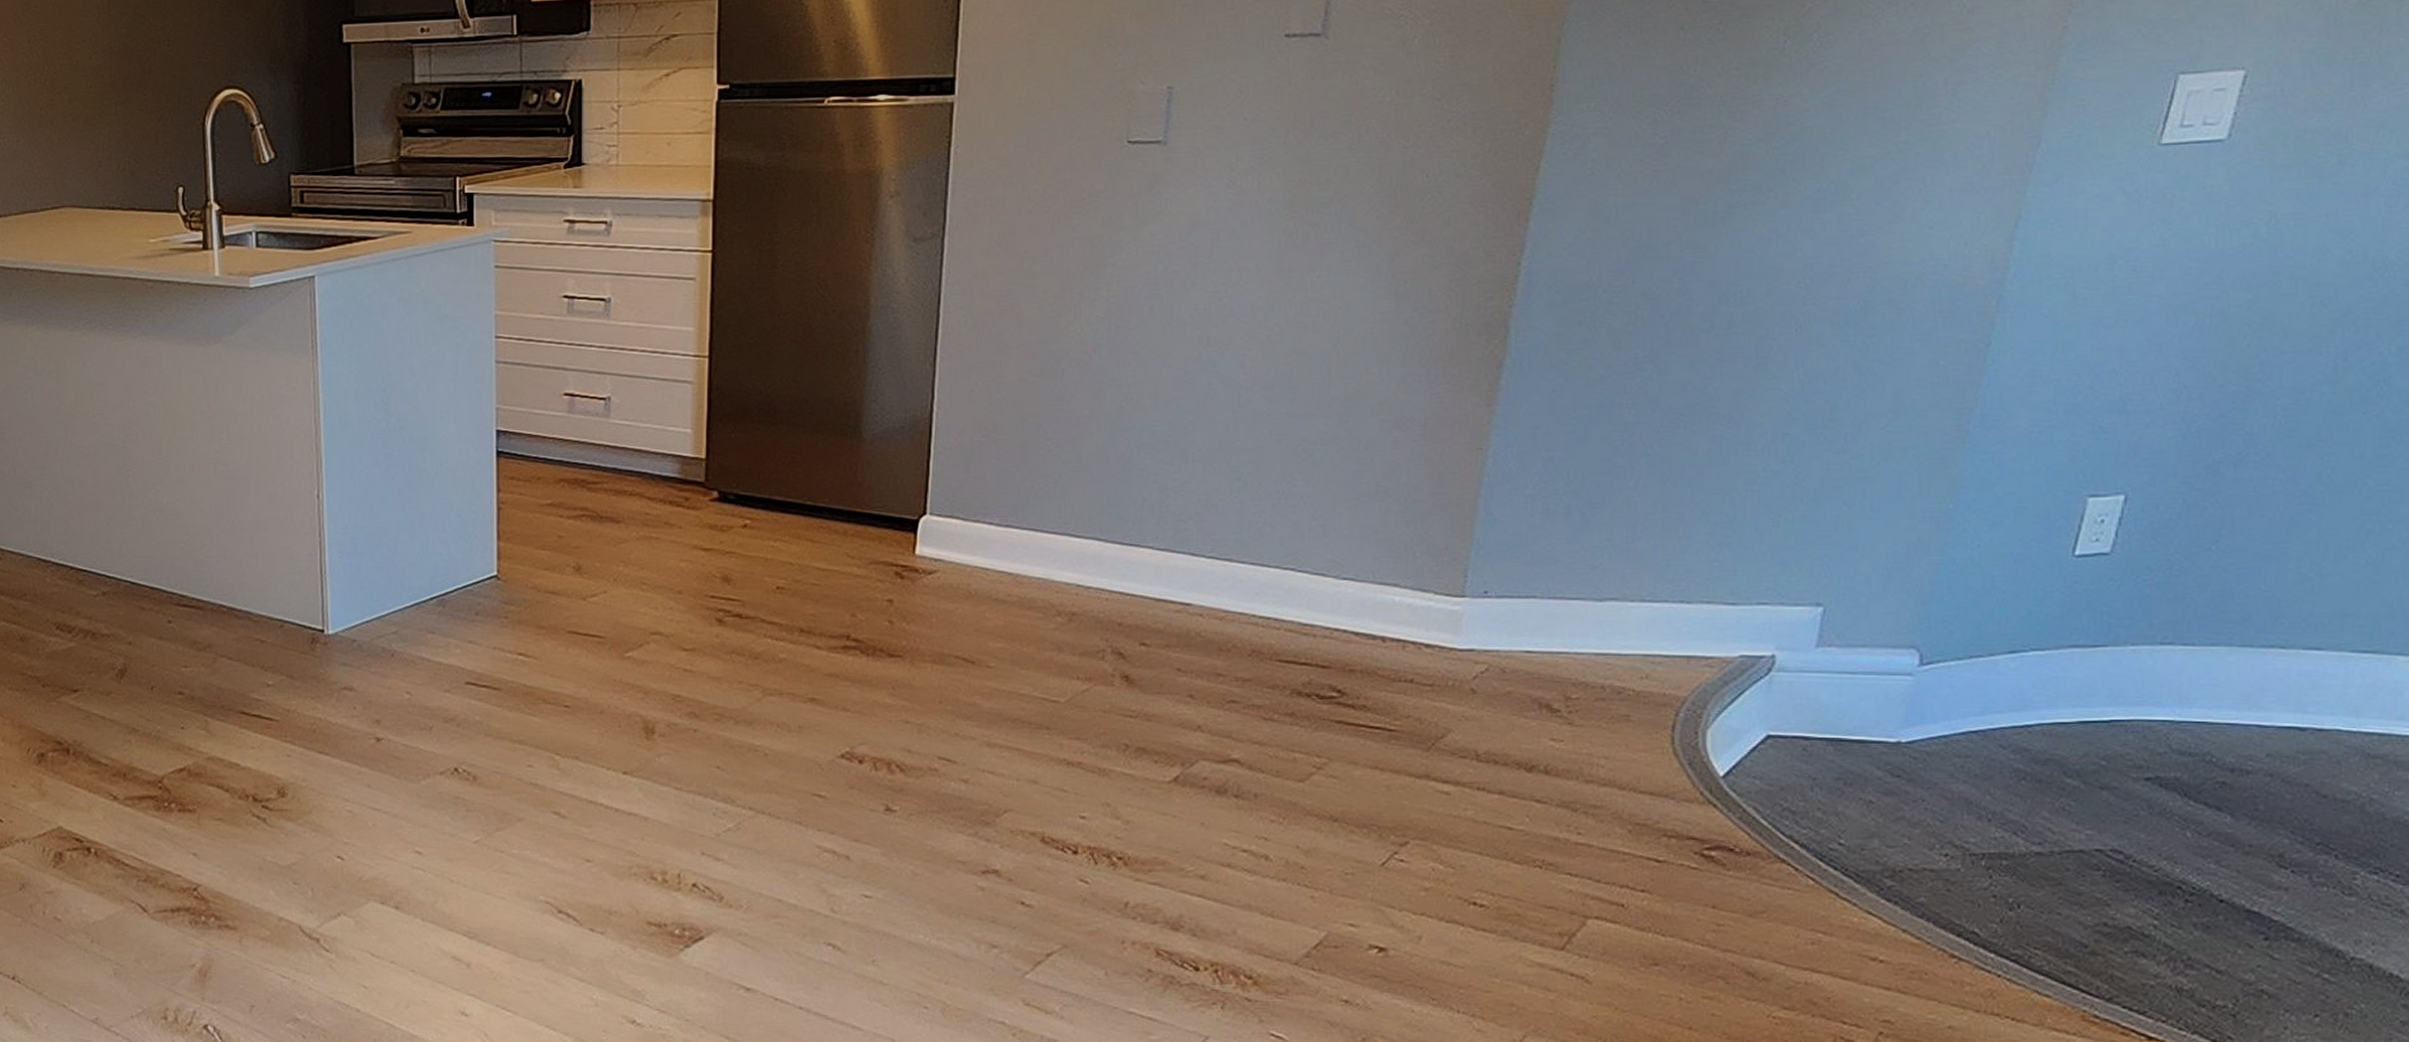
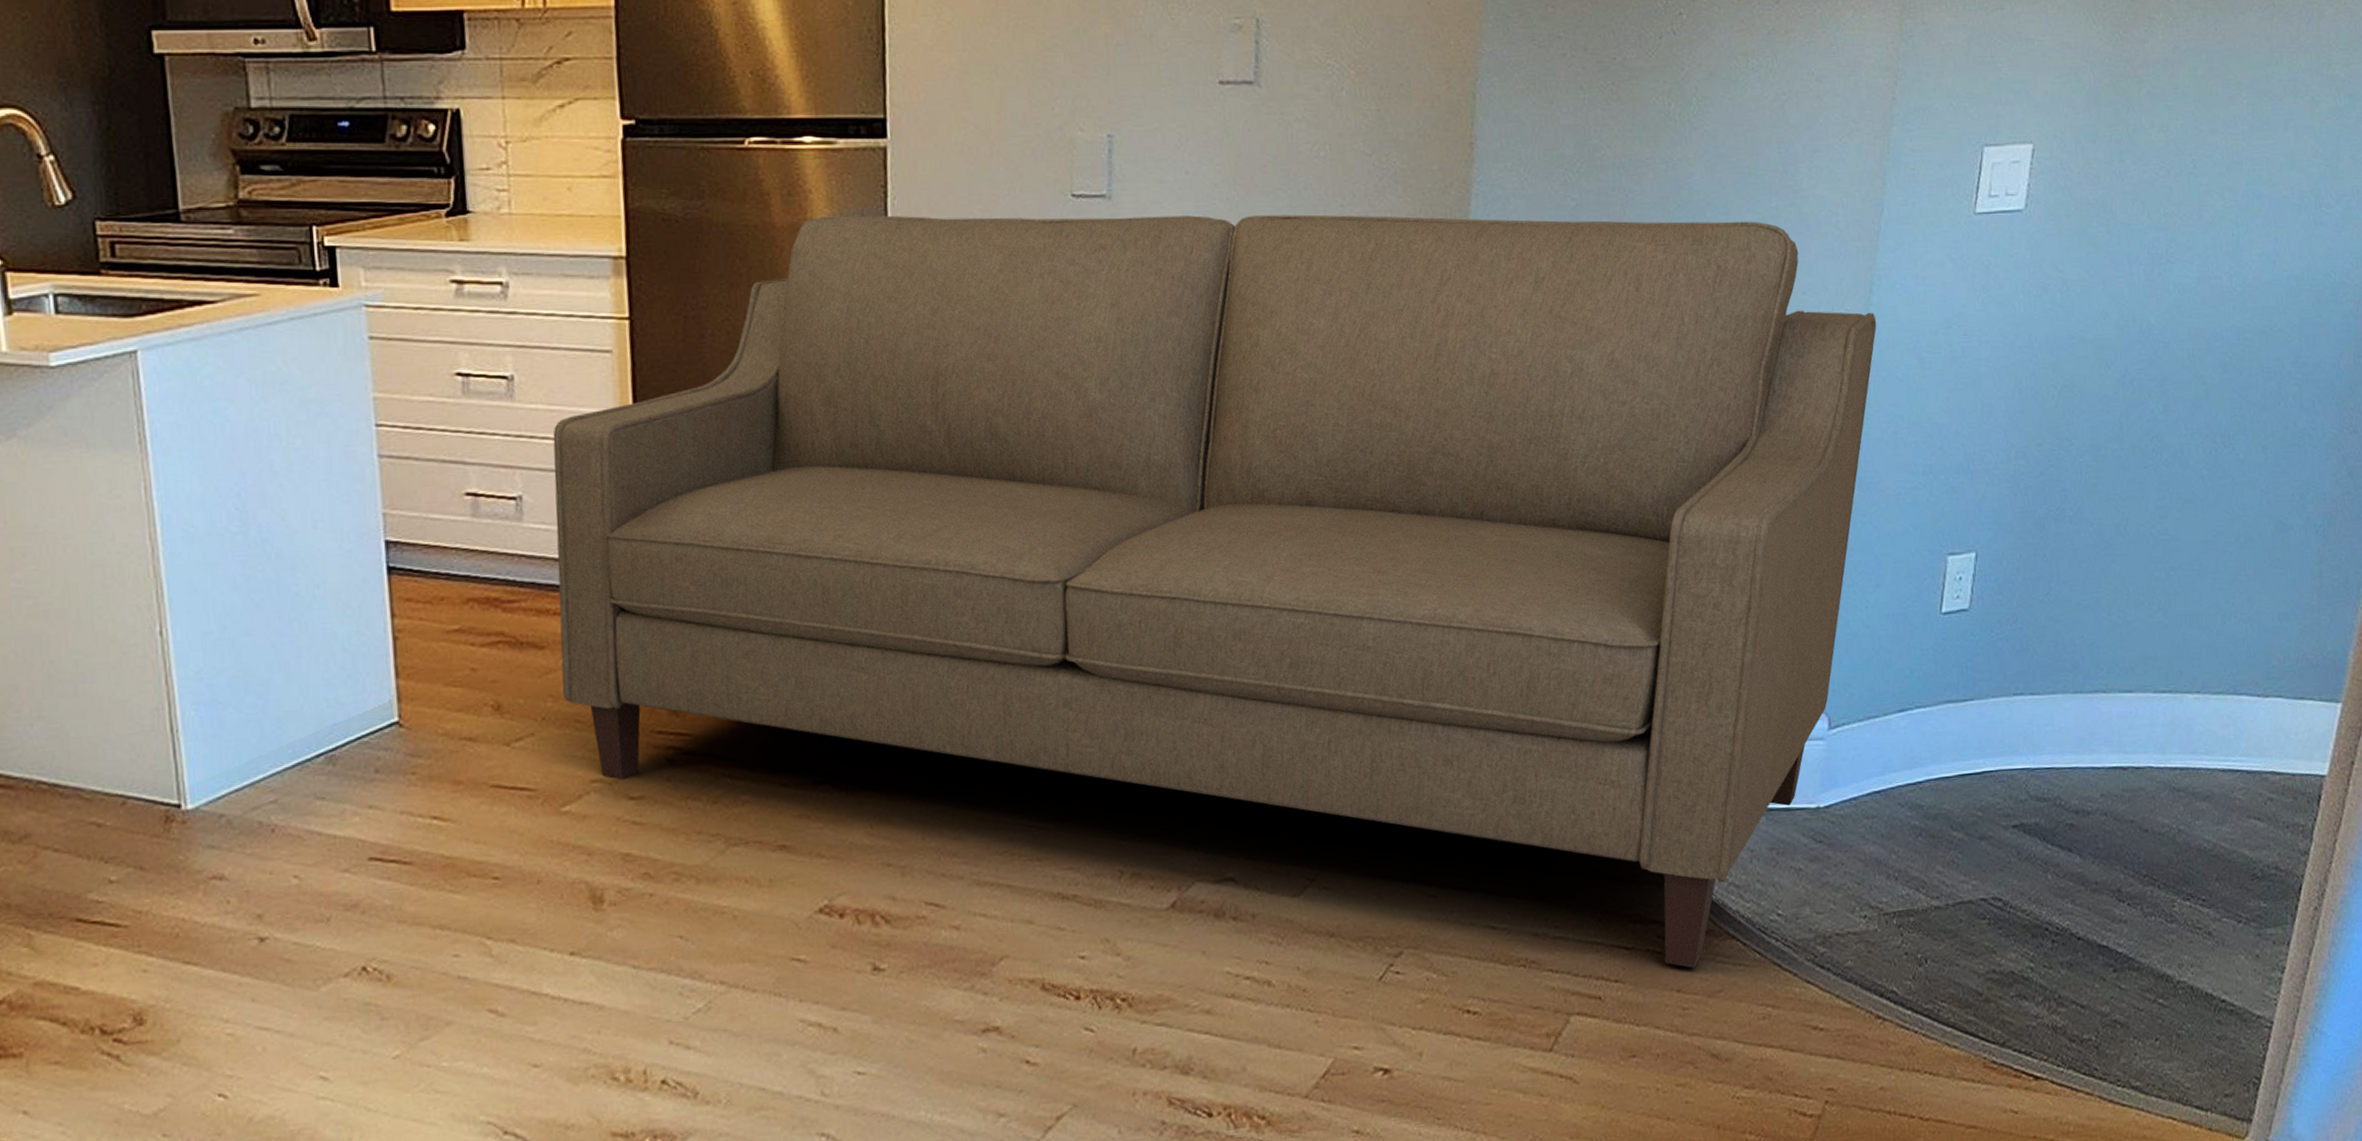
sofa: none [633,156,2021,887] -> present [553,214,1877,969]

